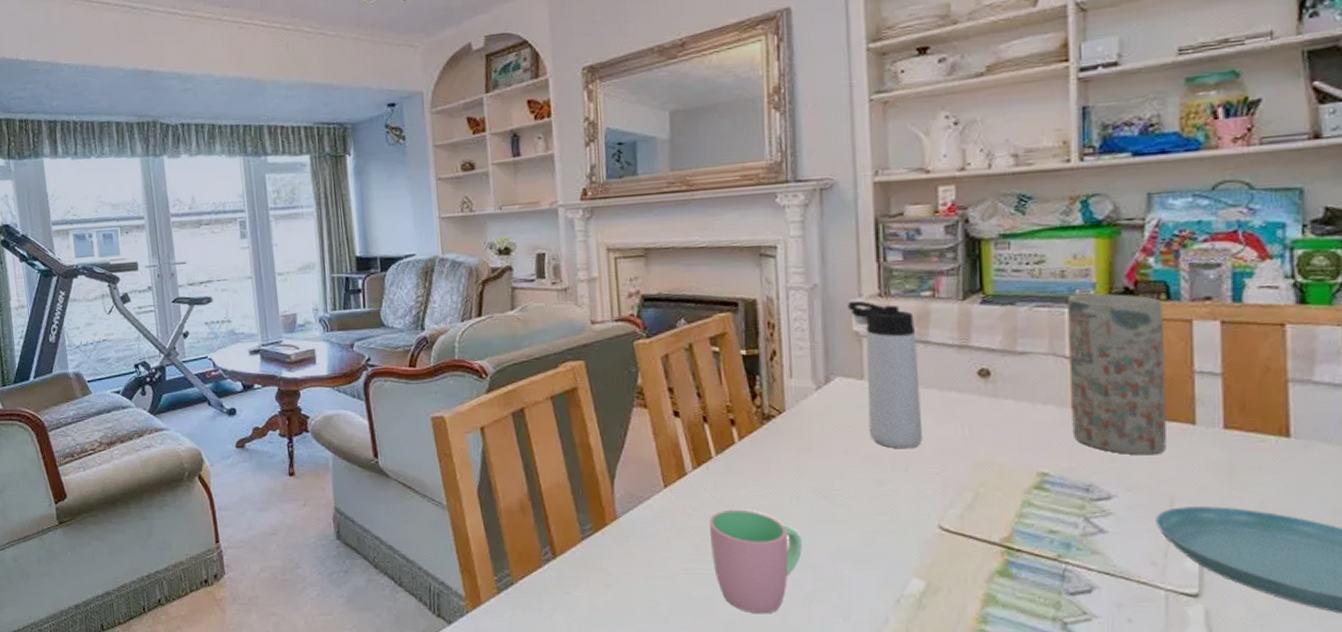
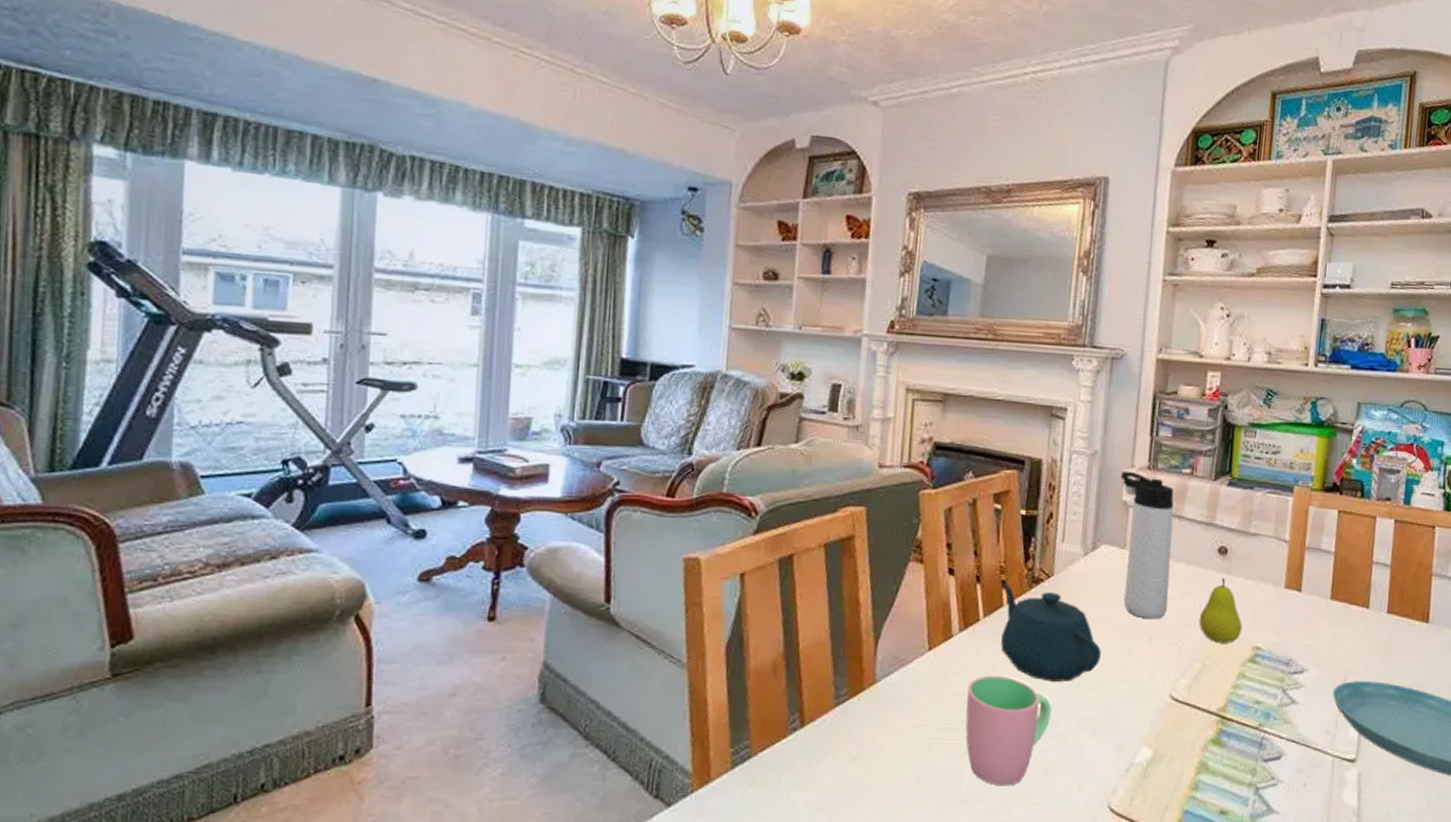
teapot: none [730,422,850,514] -> present [1001,584,1101,682]
fruit: none [964,402,1020,471] -> present [1199,578,1242,644]
vase: present [1068,294,1166,456] -> none [1282,485,1358,634]

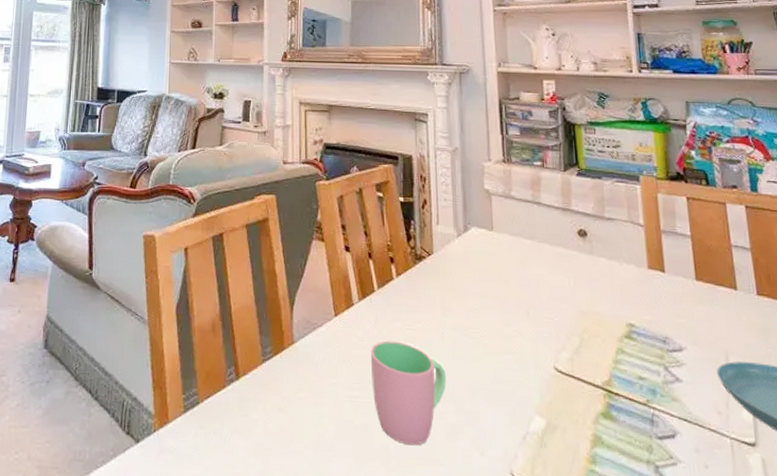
teapot: present [1001,584,1101,682] -> none [390,260,484,350]
thermos bottle: present [1120,471,1174,620] -> none [480,164,539,295]
fruit: present [1199,578,1242,644] -> none [570,258,613,320]

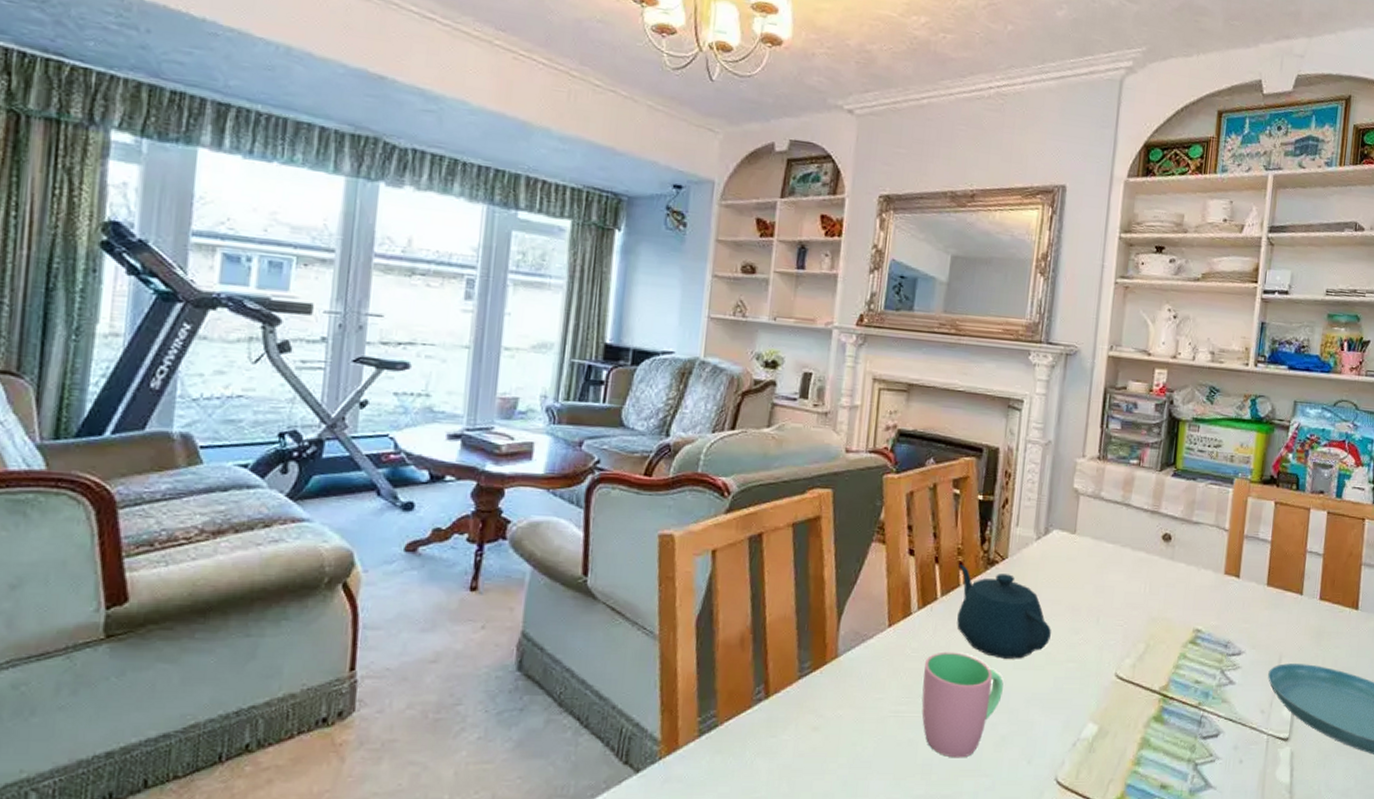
teapot: none [390,260,484,350] -> present [957,565,1051,659]

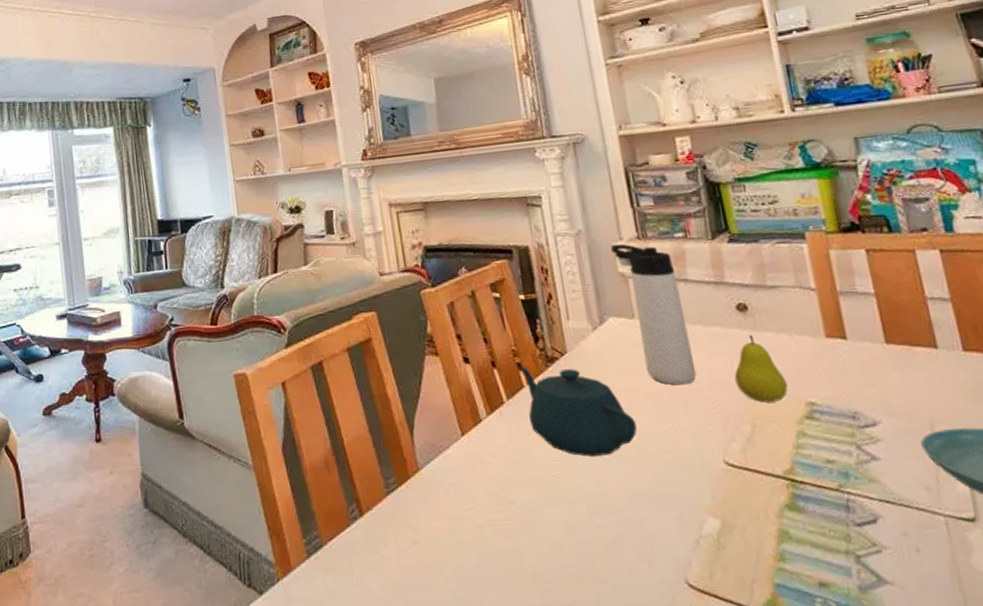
cup: present [922,651,1003,758] -> none [508,454,600,565]
thermos bottle: none [1072,460,1122,602] -> present [610,243,697,385]
fruit: none [1143,564,1184,626] -> present [734,335,788,403]

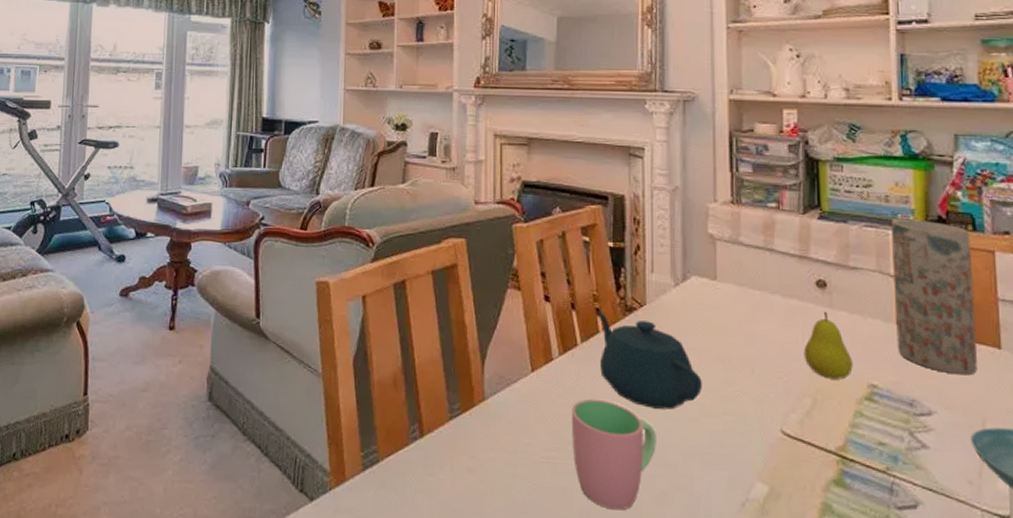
cup: none [508,454,600,565] -> present [572,398,656,511]
thermos bottle: present [610,243,697,385] -> none [704,205,768,352]
vase: none [804,228,917,381] -> present [891,219,977,376]

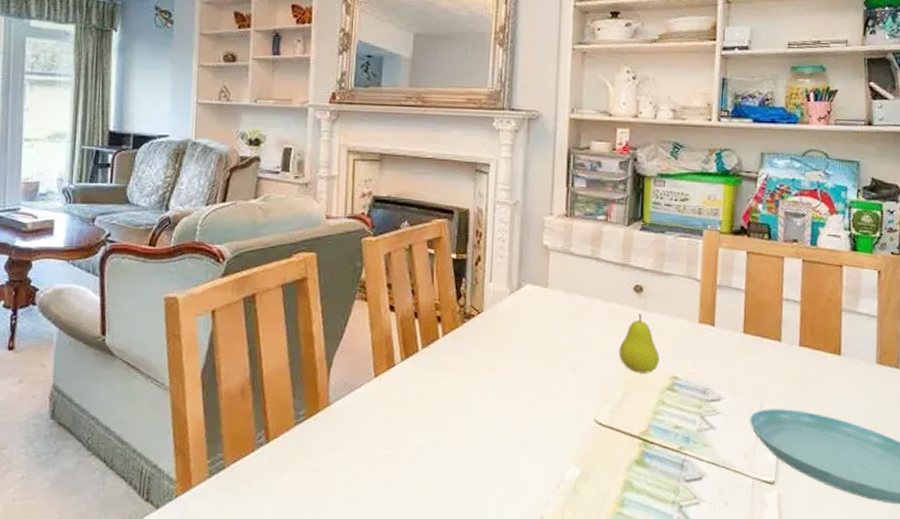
cup: present [572,398,656,511] -> none [409,399,486,498]
teapot: present [596,311,702,410] -> none [437,319,529,406]
vase: present [891,219,977,376] -> none [697,229,766,365]

